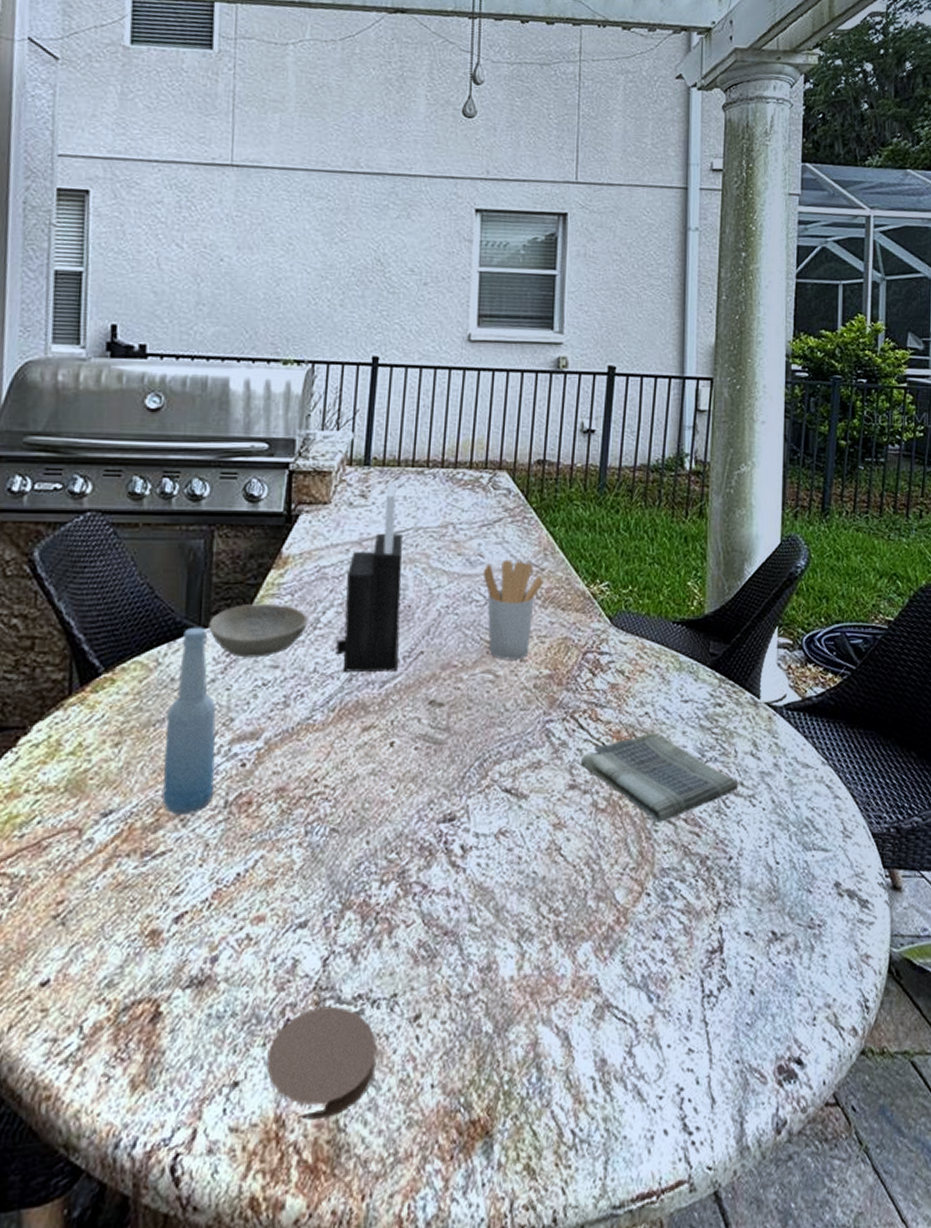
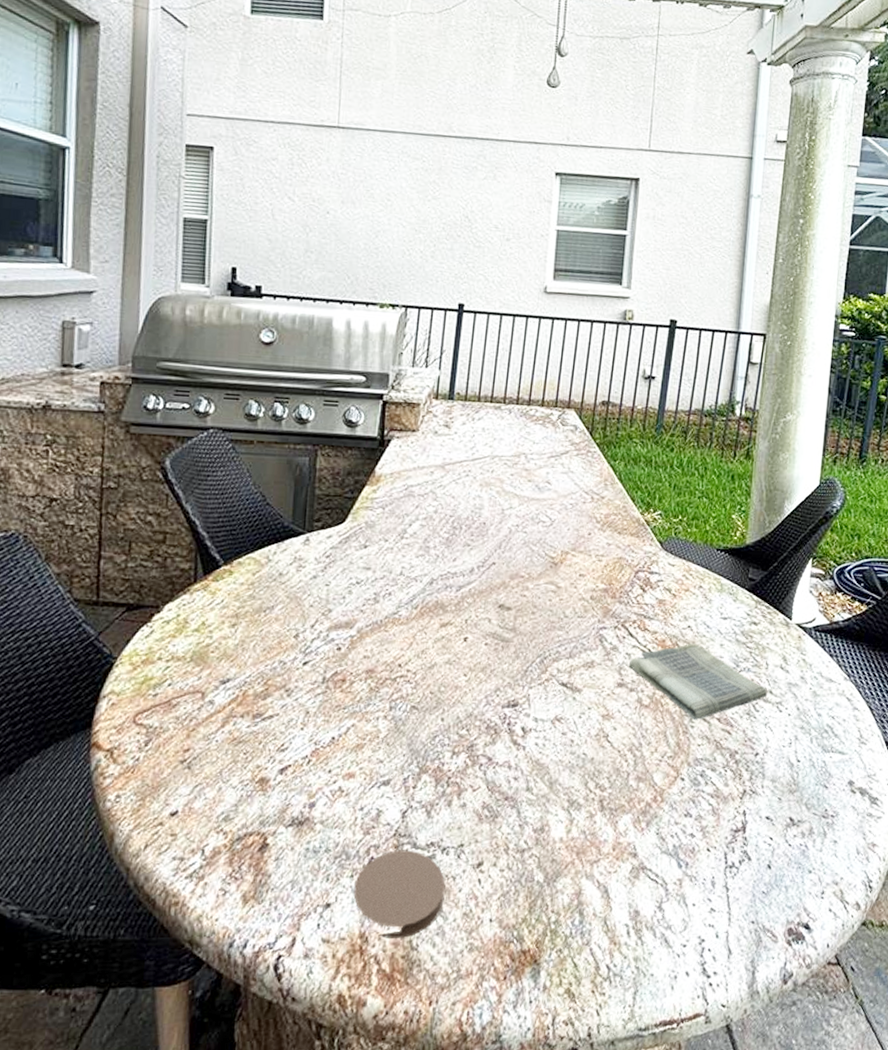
bottle: present [162,627,216,816] -> none [271,531,317,687]
bowl: present [209,604,308,658] -> none [311,514,397,560]
knife block: present [336,482,403,673] -> none [419,415,480,578]
utensil holder: present [483,559,543,660] -> none [549,487,603,575]

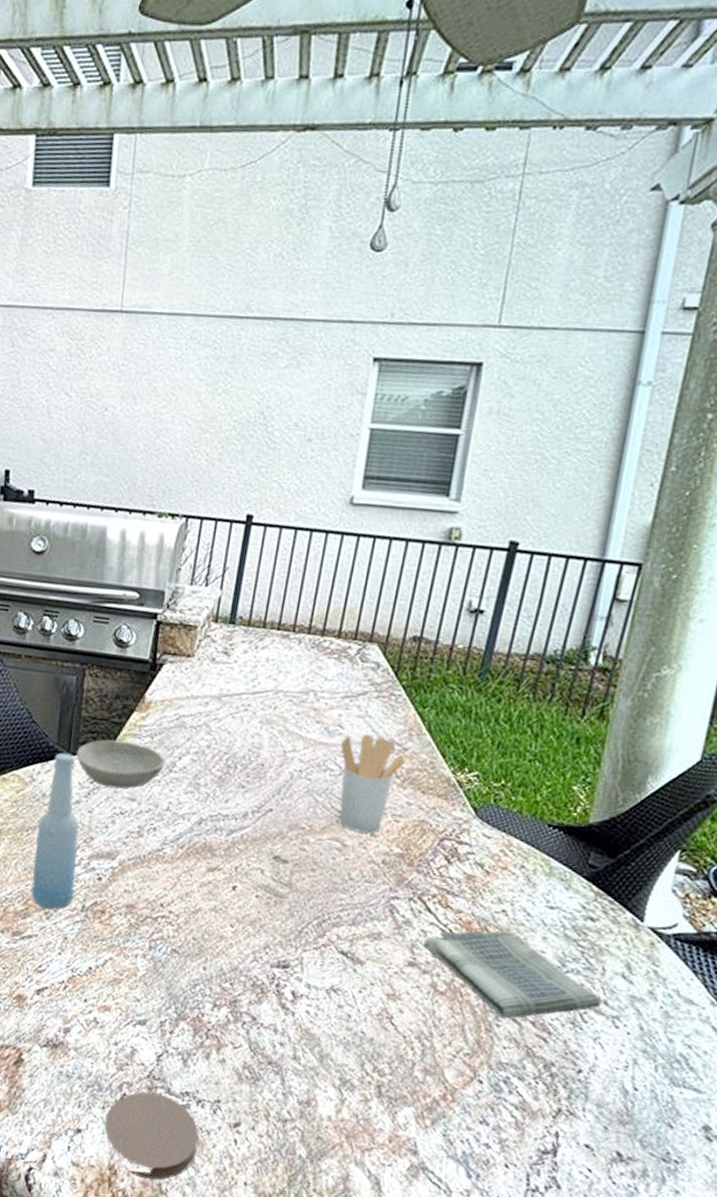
bottle: none [271,531,317,687] -> present [31,752,79,911]
bowl: none [311,514,397,560] -> present [76,739,165,789]
utensil holder: none [549,487,603,575] -> present [339,734,405,834]

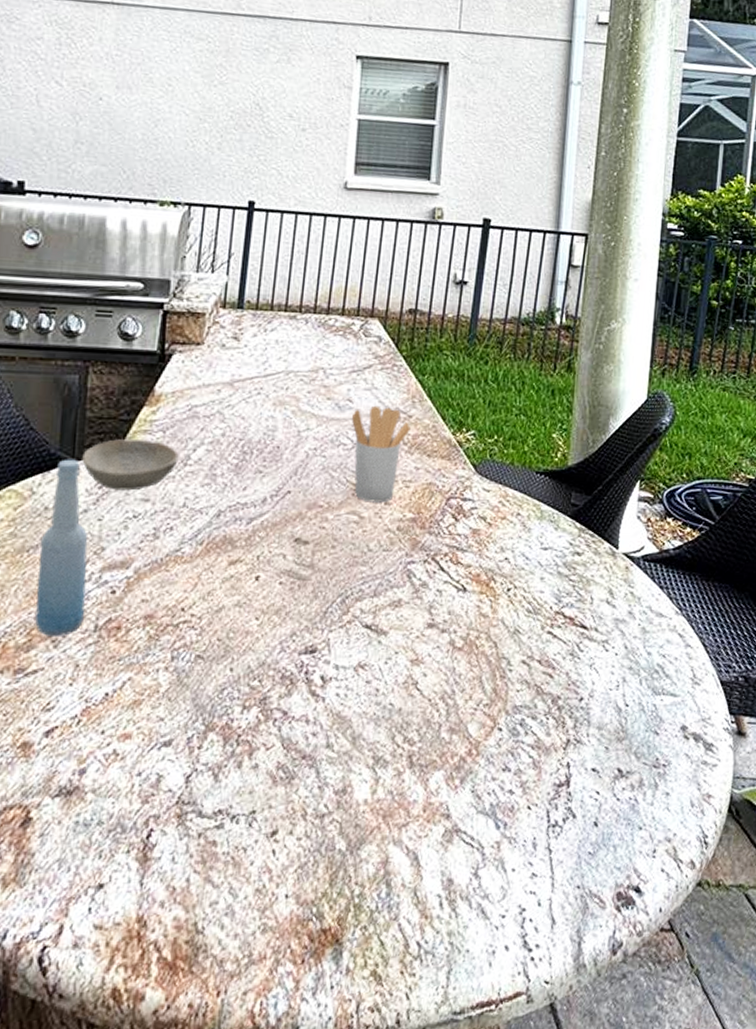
coaster: present [104,1091,199,1180] -> none [130,819,235,922]
dish towel: present [424,930,602,1019] -> none [440,576,593,662]

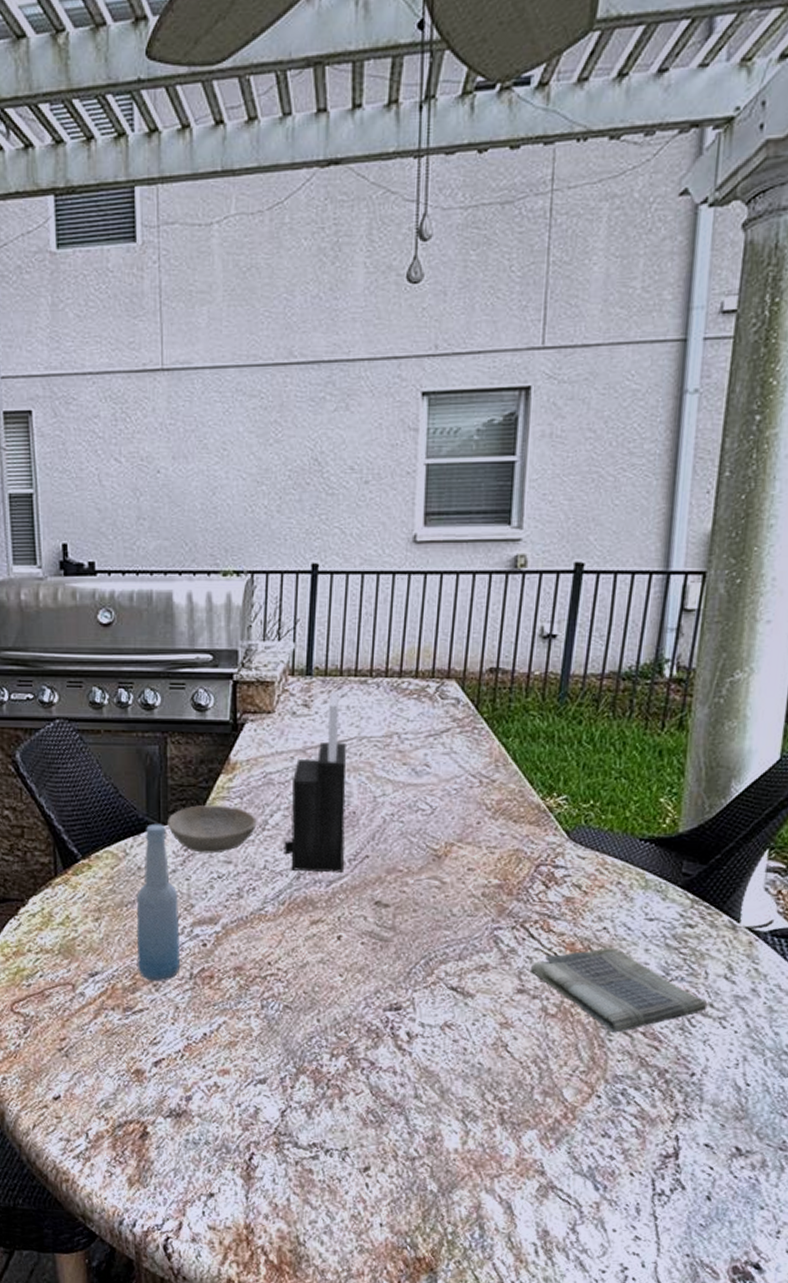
knife block: none [205,325,273,510] -> present [284,691,347,873]
utensil holder: present [351,405,411,503] -> none [429,770,494,869]
dish towel: none [440,576,593,662] -> present [531,946,708,1033]

